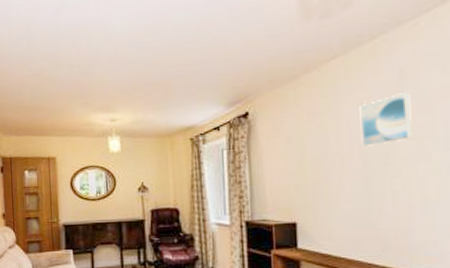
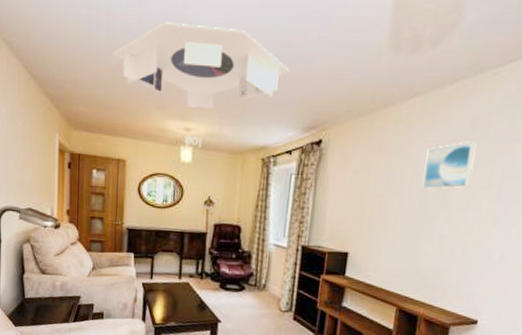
ceiling light: none [35,22,205,137] -> present [113,22,290,148]

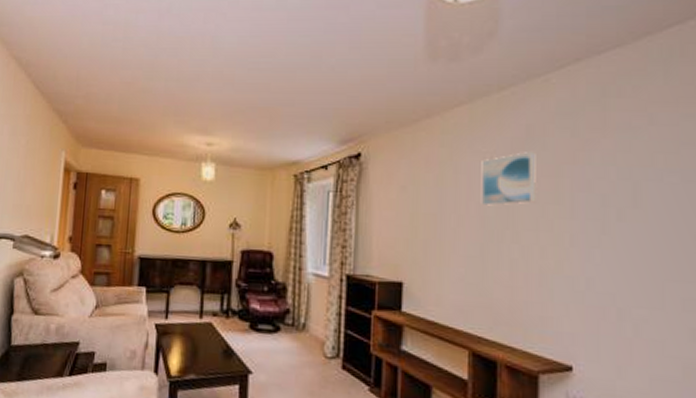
ceiling light: present [113,22,290,148] -> none [129,36,320,165]

